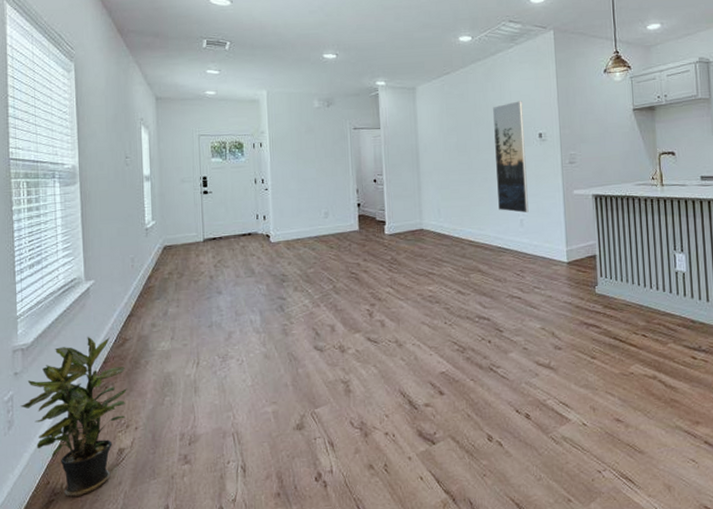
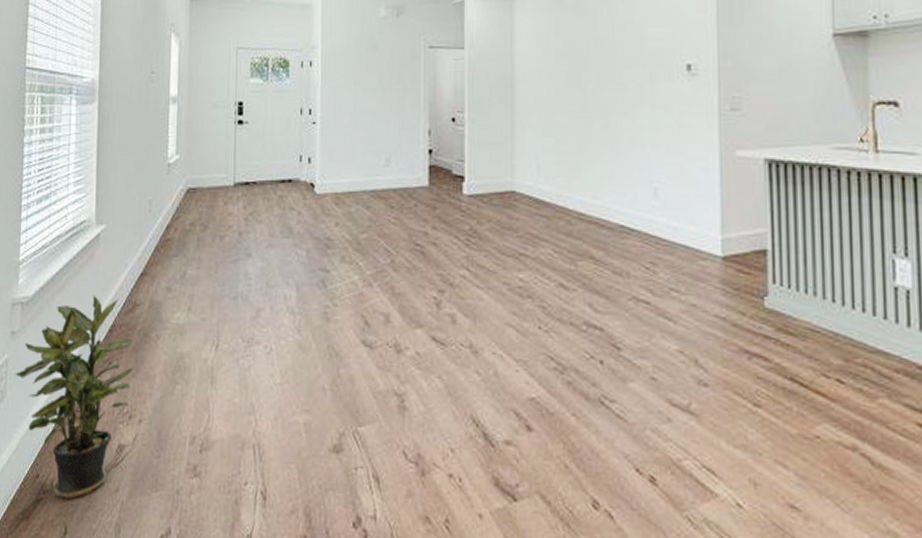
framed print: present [493,101,529,213] -> none [621,16,667,180]

